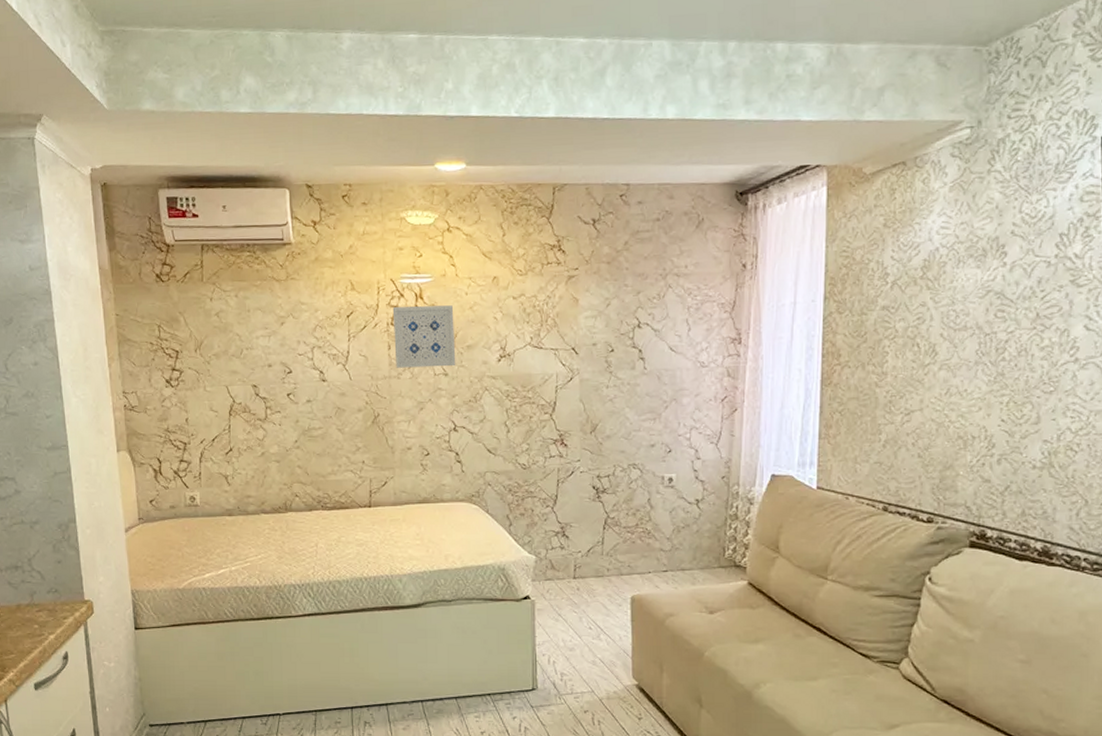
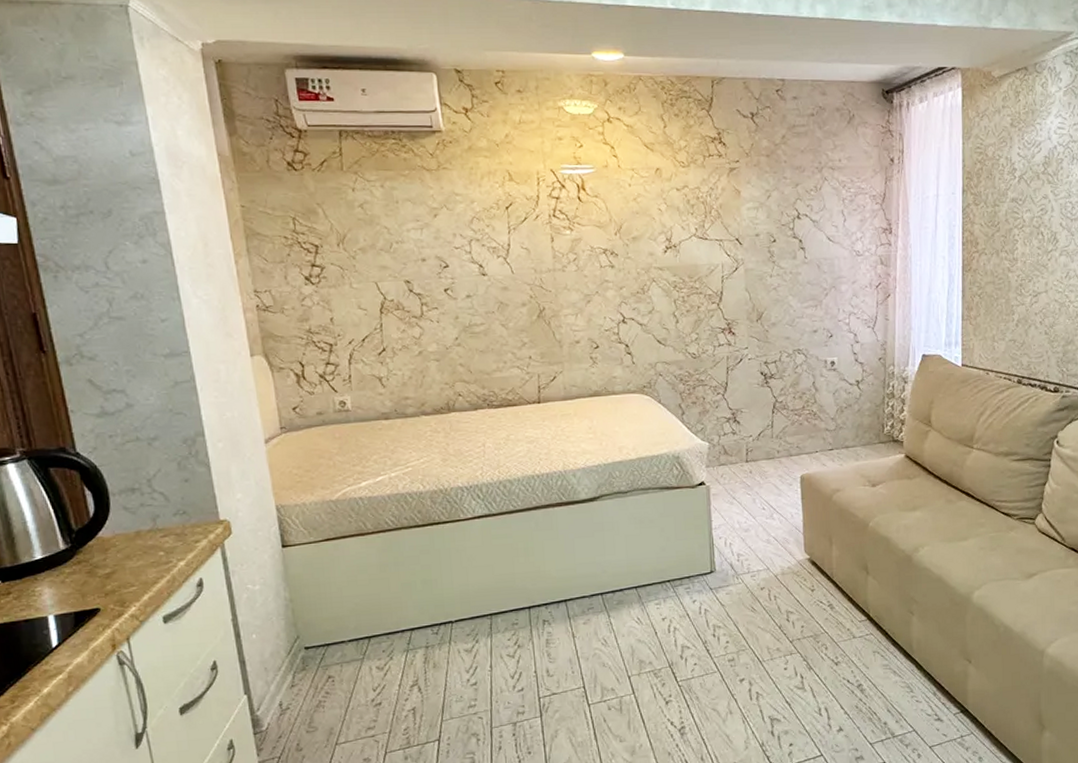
wall art: present [392,305,456,368] -> none [554,197,622,261]

